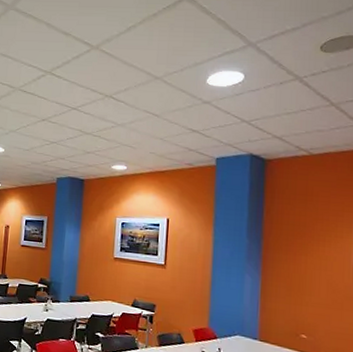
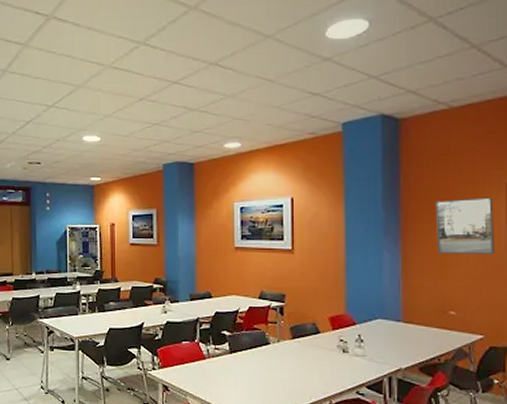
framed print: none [293,234,345,288] -> present [435,197,495,255]

